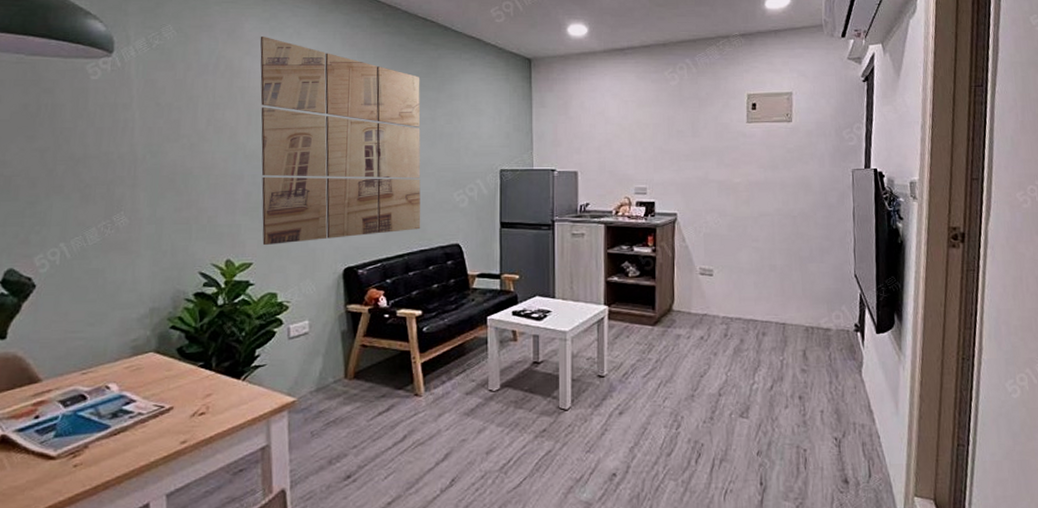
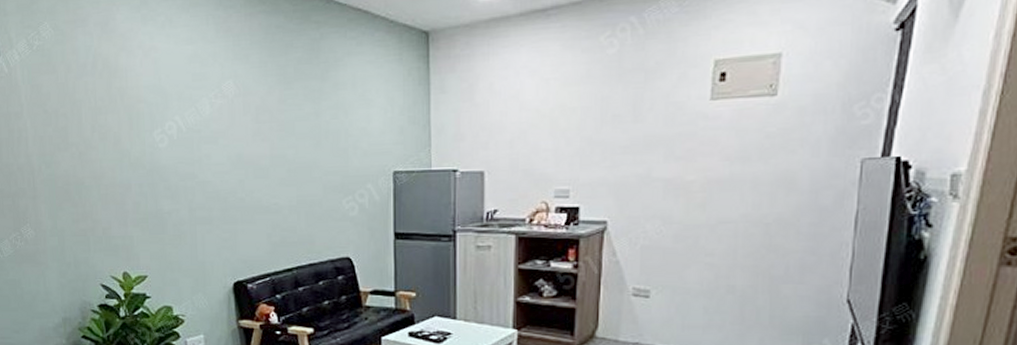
wall art: present [260,35,421,246] -> none [132,27,309,258]

